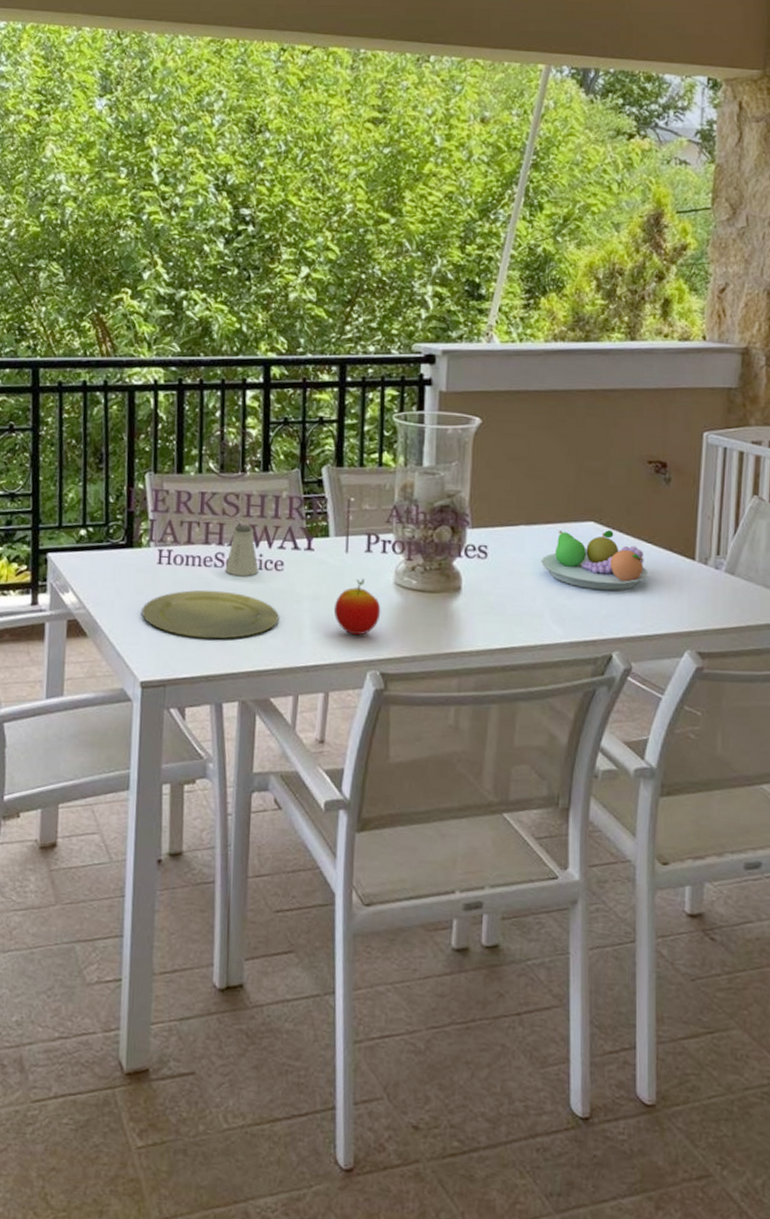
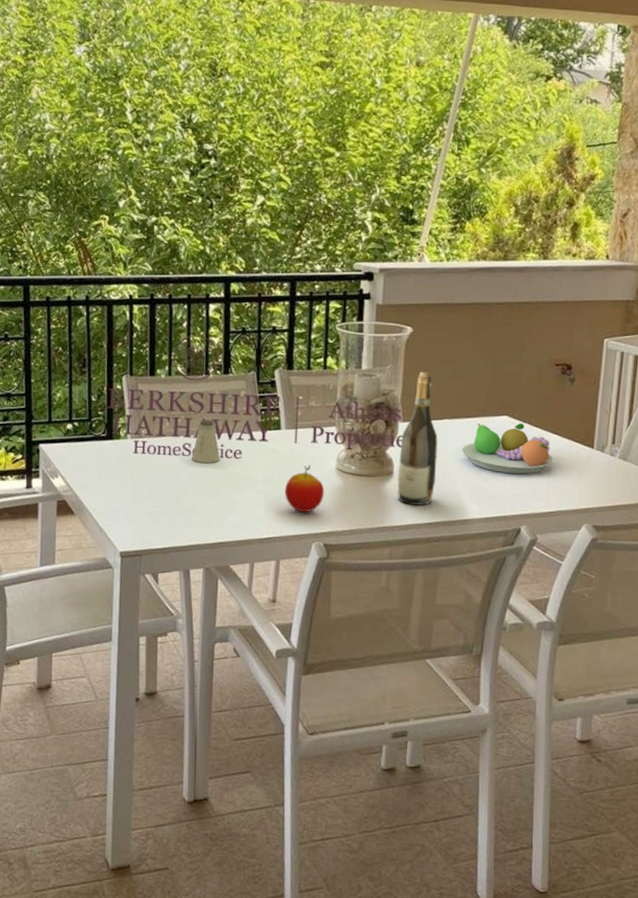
plate: present [142,590,279,640] -> none [120,475,238,517]
wine bottle: none [466,470,513,628] -> present [397,372,438,506]

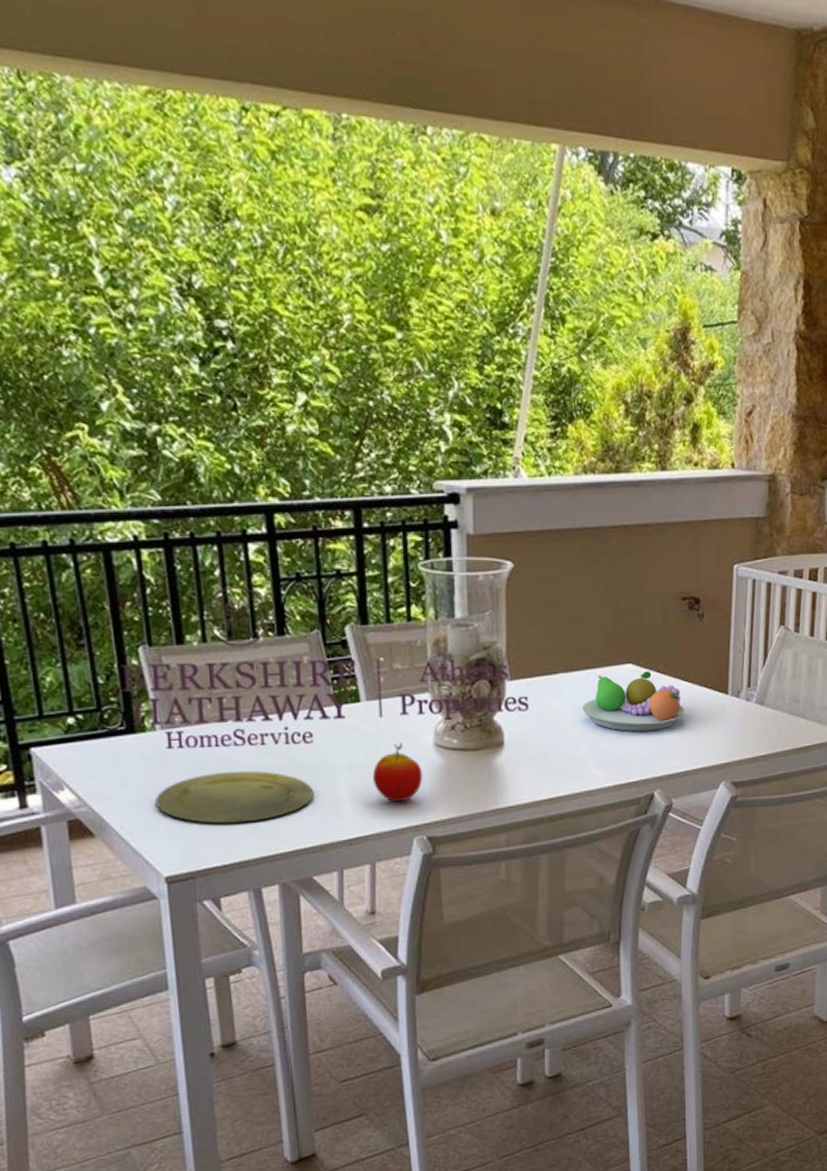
plate: none [120,475,238,517] -> present [156,770,314,824]
saltshaker: present [191,419,220,464] -> none [247,696,285,753]
wine bottle: present [397,372,438,506] -> none [509,617,555,780]

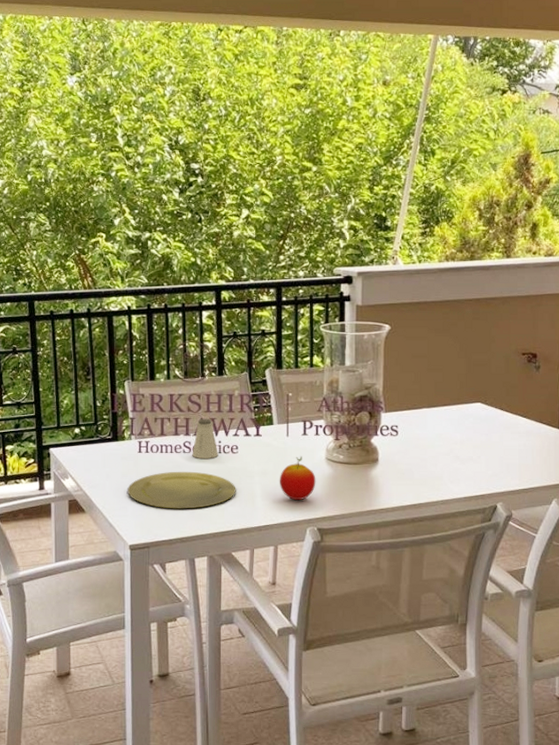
saltshaker: none [247,696,285,753] -> present [192,418,218,460]
fruit bowl: present [581,671,685,732] -> none [439,409,524,456]

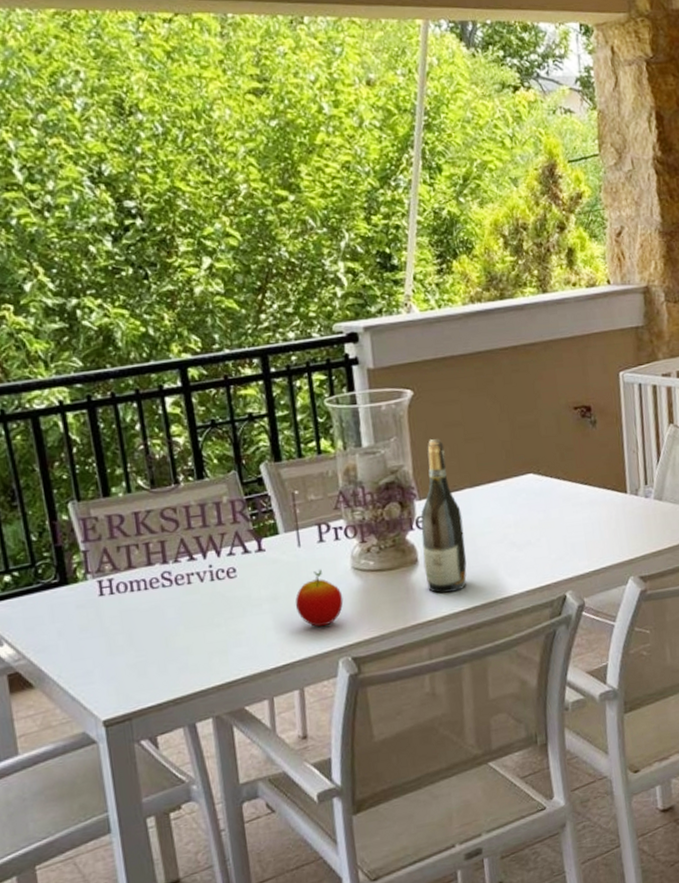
plate: present [127,471,236,509] -> none [90,609,241,665]
saltshaker: present [192,418,218,460] -> none [174,537,211,592]
wine bottle: none [382,366,418,489] -> present [421,439,467,593]

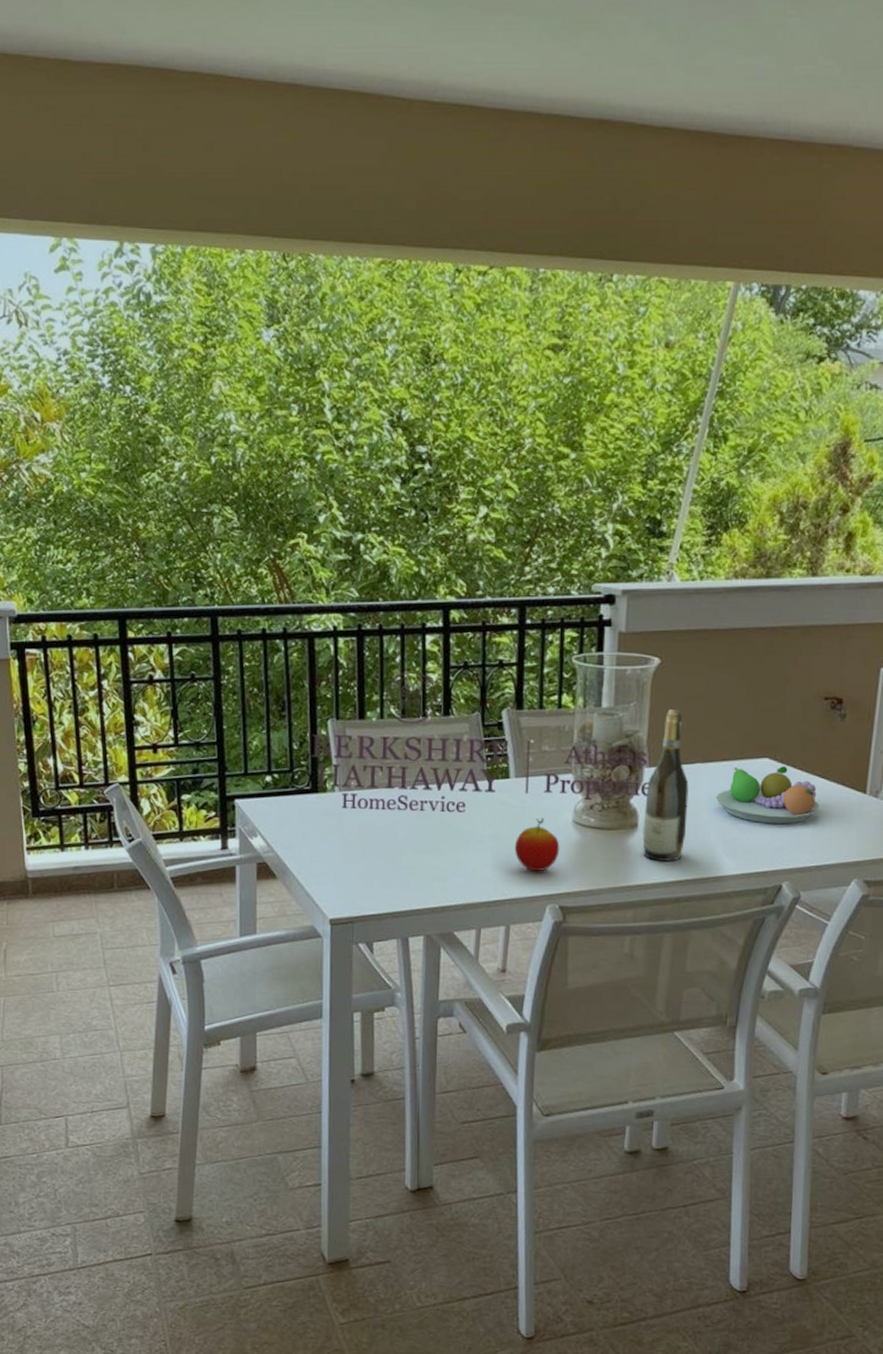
fruit bowl: none [489,479,588,538] -> present [715,766,820,825]

